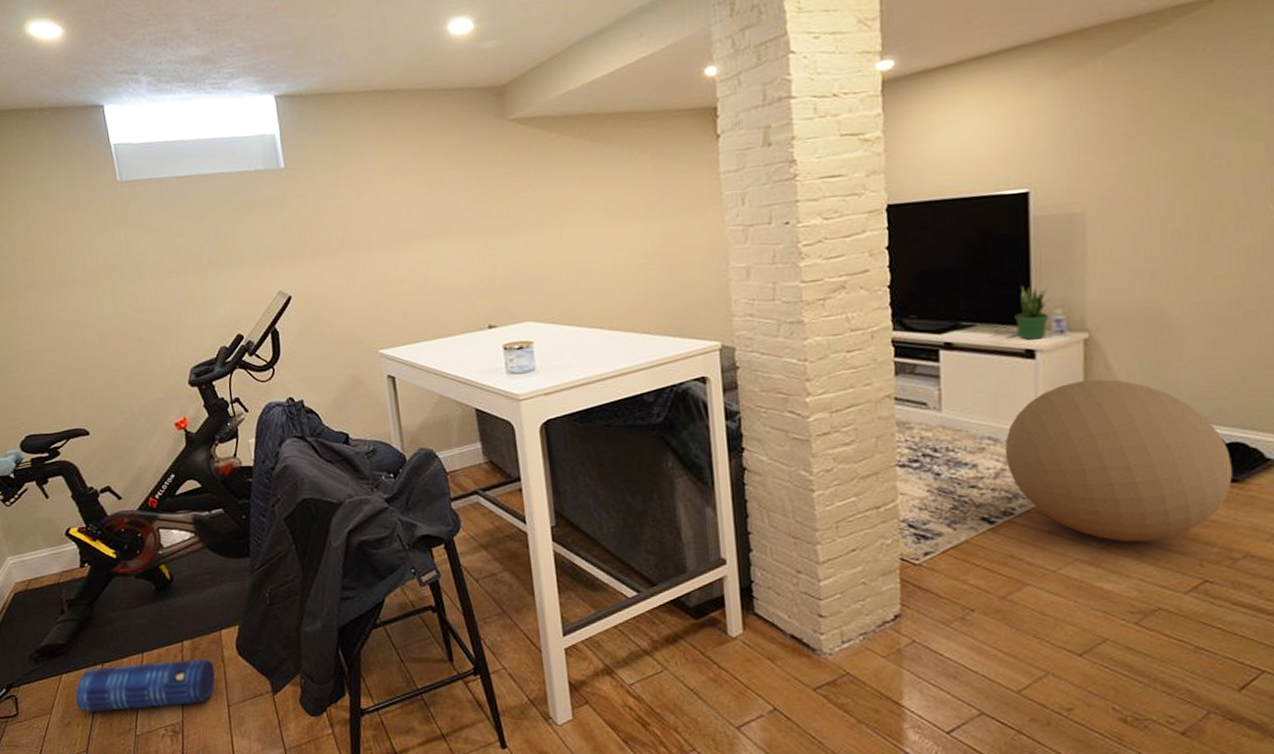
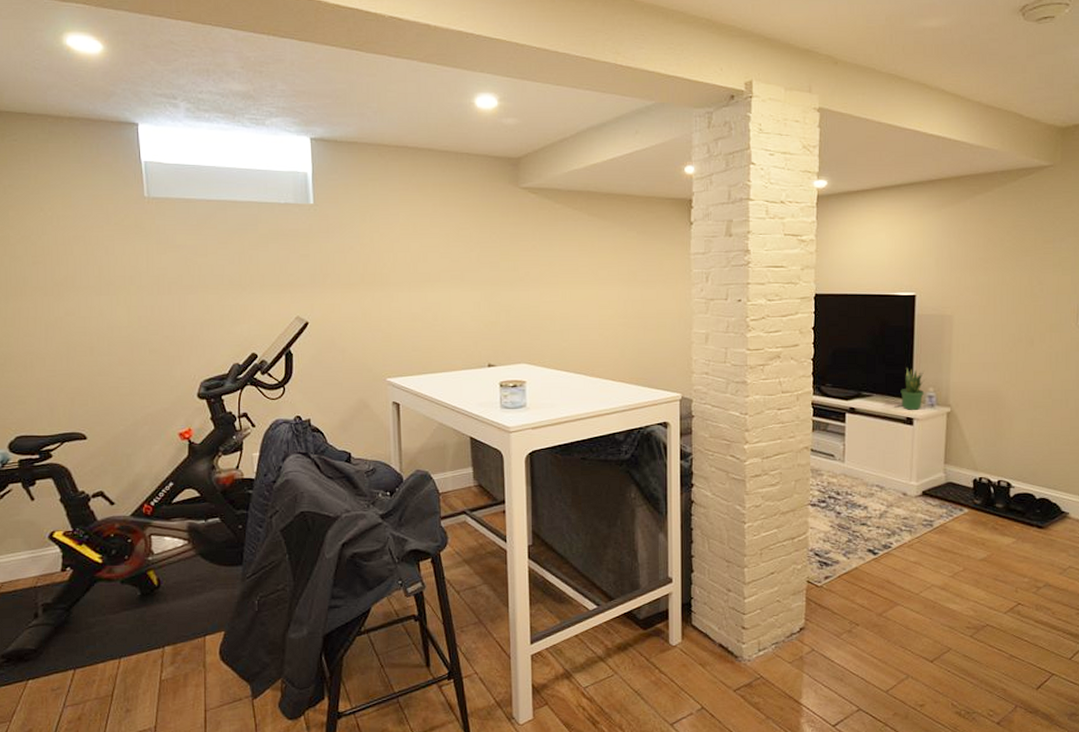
foam roller: present [75,658,215,713] -> none [40,663,195,719]
exercise ball: present [1004,379,1234,543] -> none [887,445,1041,573]

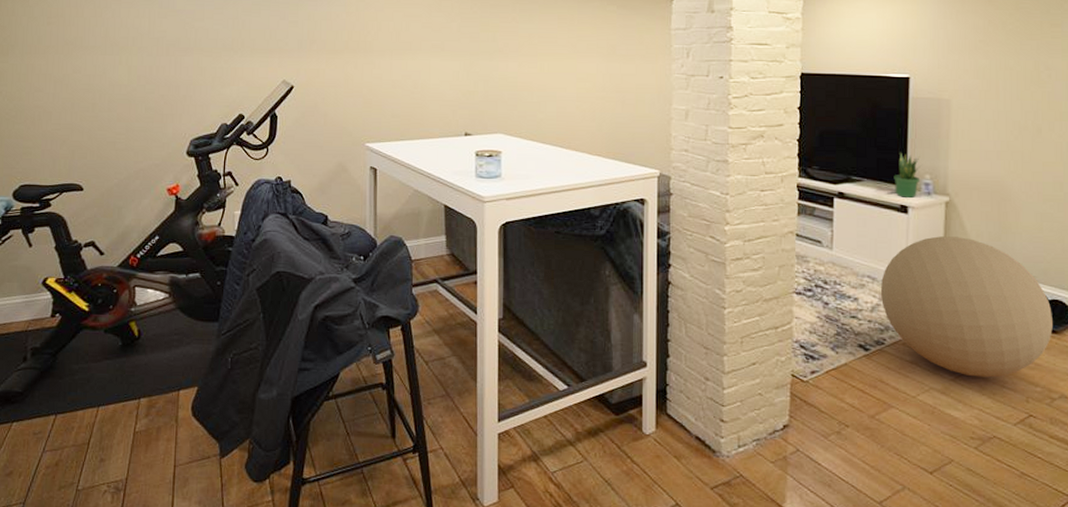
exercise ball: none [887,445,1041,573] -> present [880,236,1054,378]

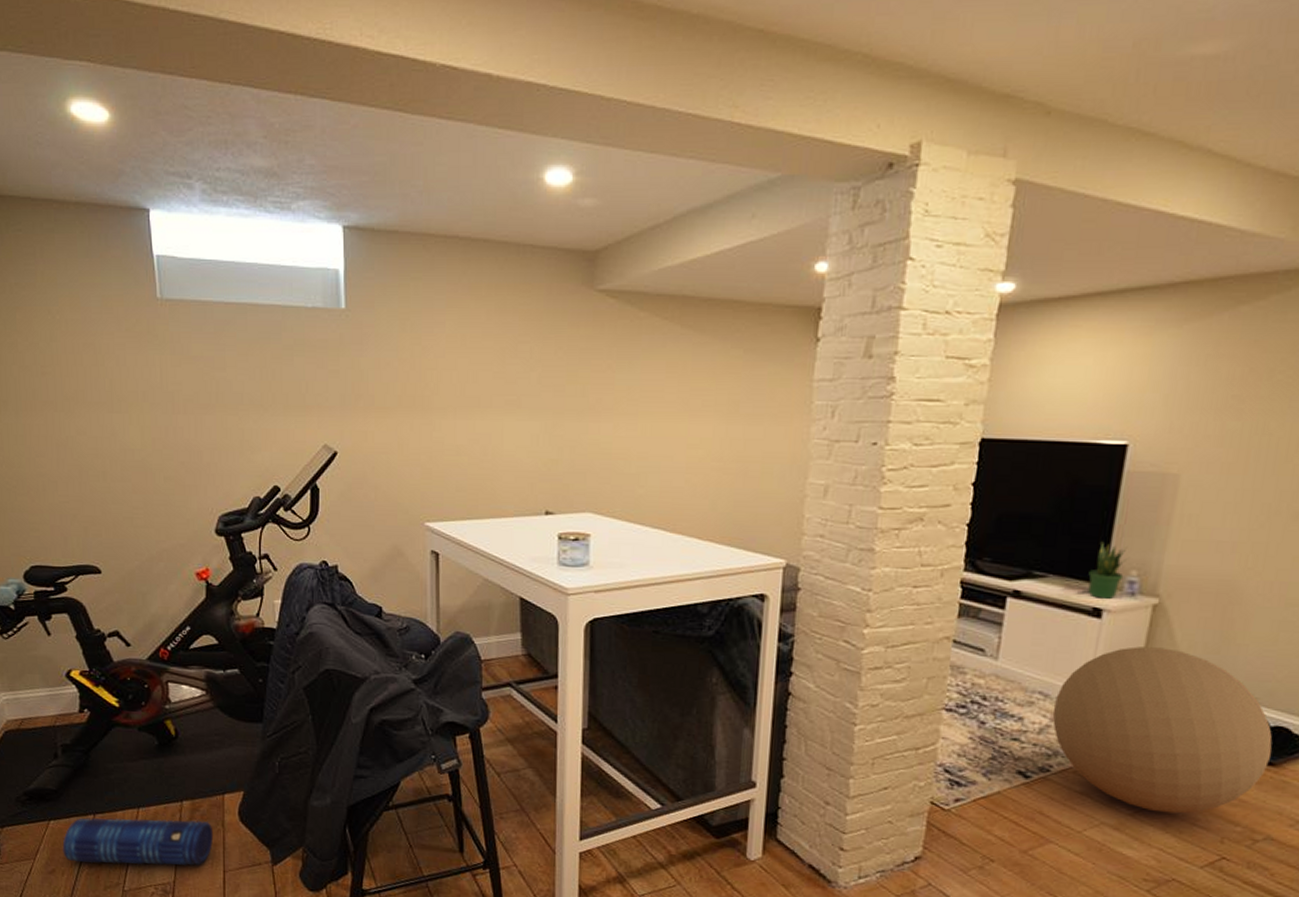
foam roller: none [22,416,167,464] -> present [62,817,214,866]

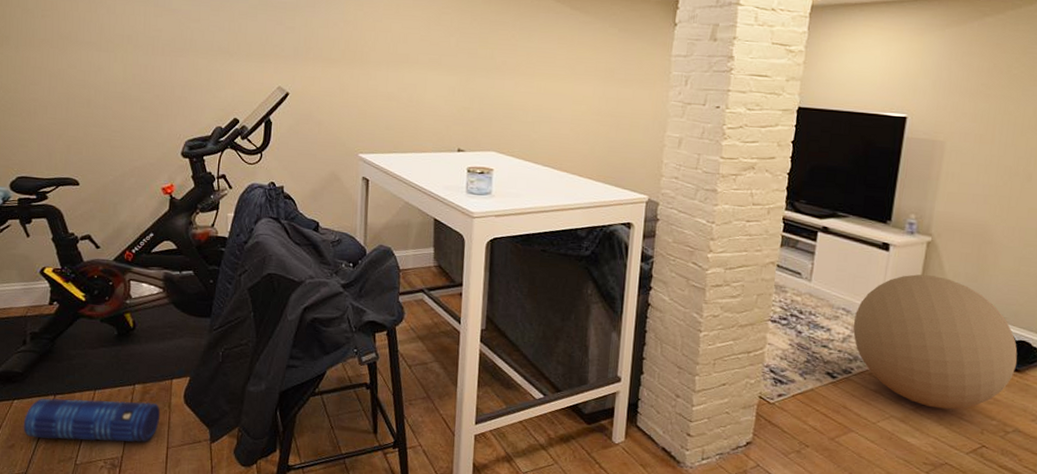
planter: present [1088,541,1128,599] -> none [879,191,908,236]

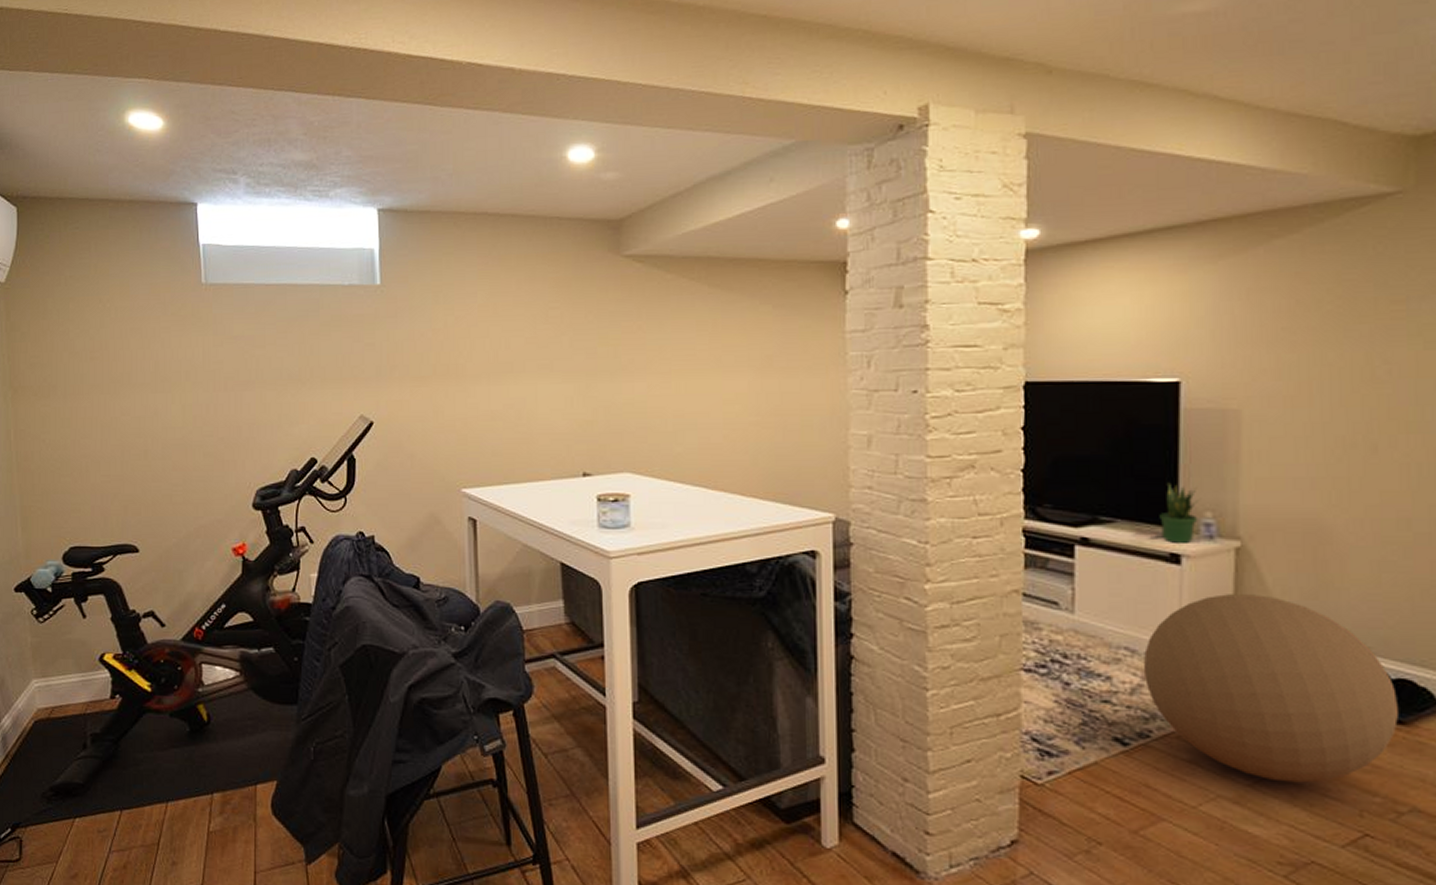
foam roller: present [23,398,161,443] -> none [87,813,245,867]
planter: none [879,191,908,236] -> present [1159,482,1199,543]

